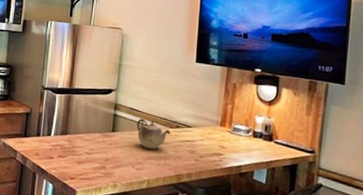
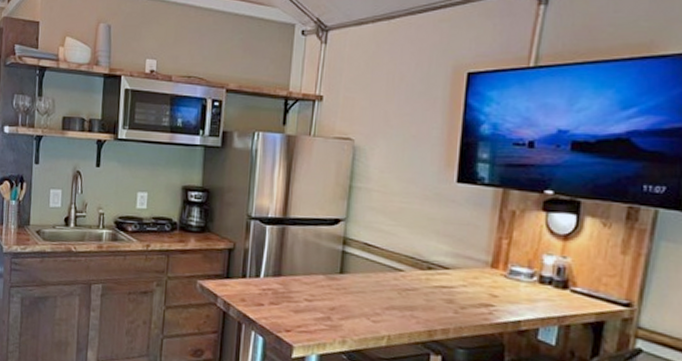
teapot: present [136,118,171,150] -> none [373,256,421,298]

